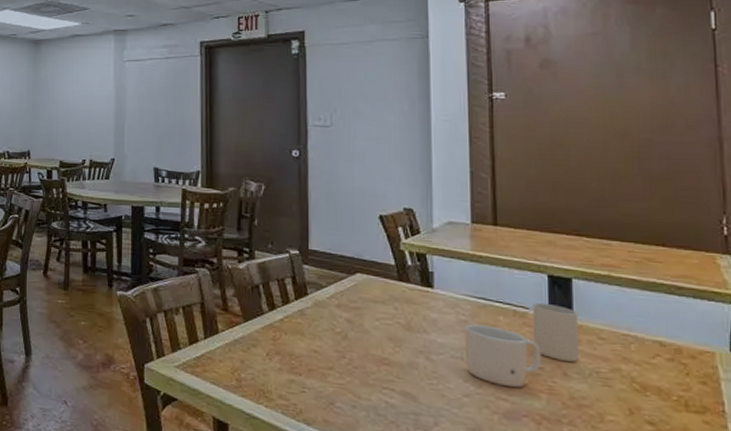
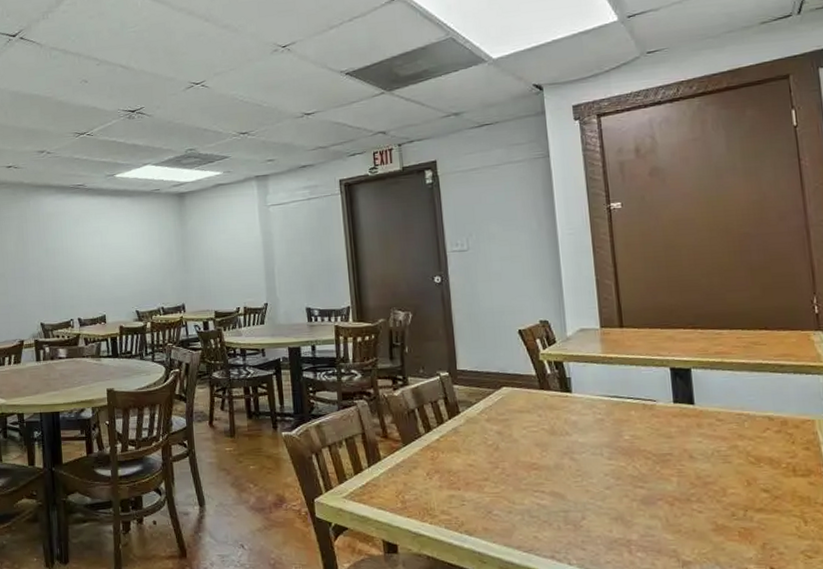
mug: present [463,324,542,388] -> none [600,421,670,476]
cup: present [532,303,579,362] -> none [658,394,702,445]

